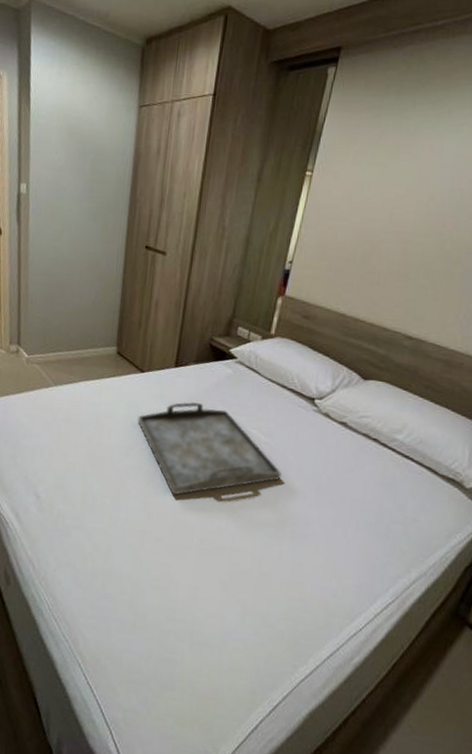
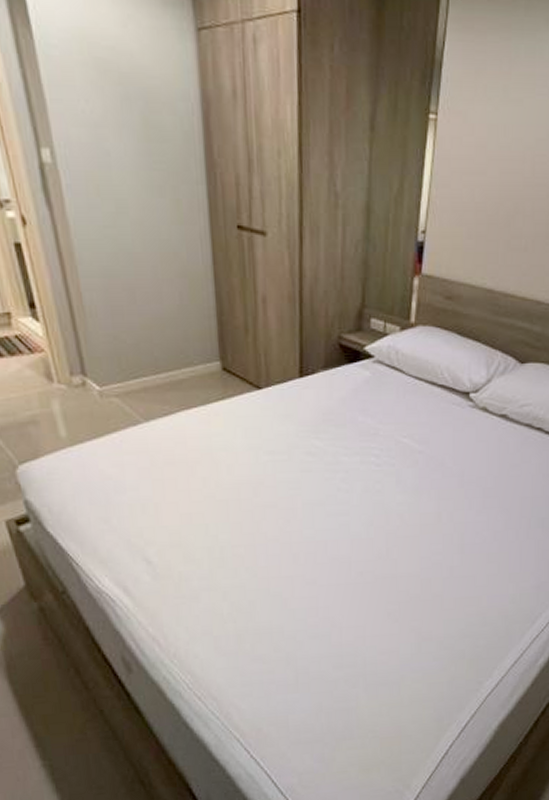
serving tray: present [137,401,282,495] -> none [262,416,443,529]

